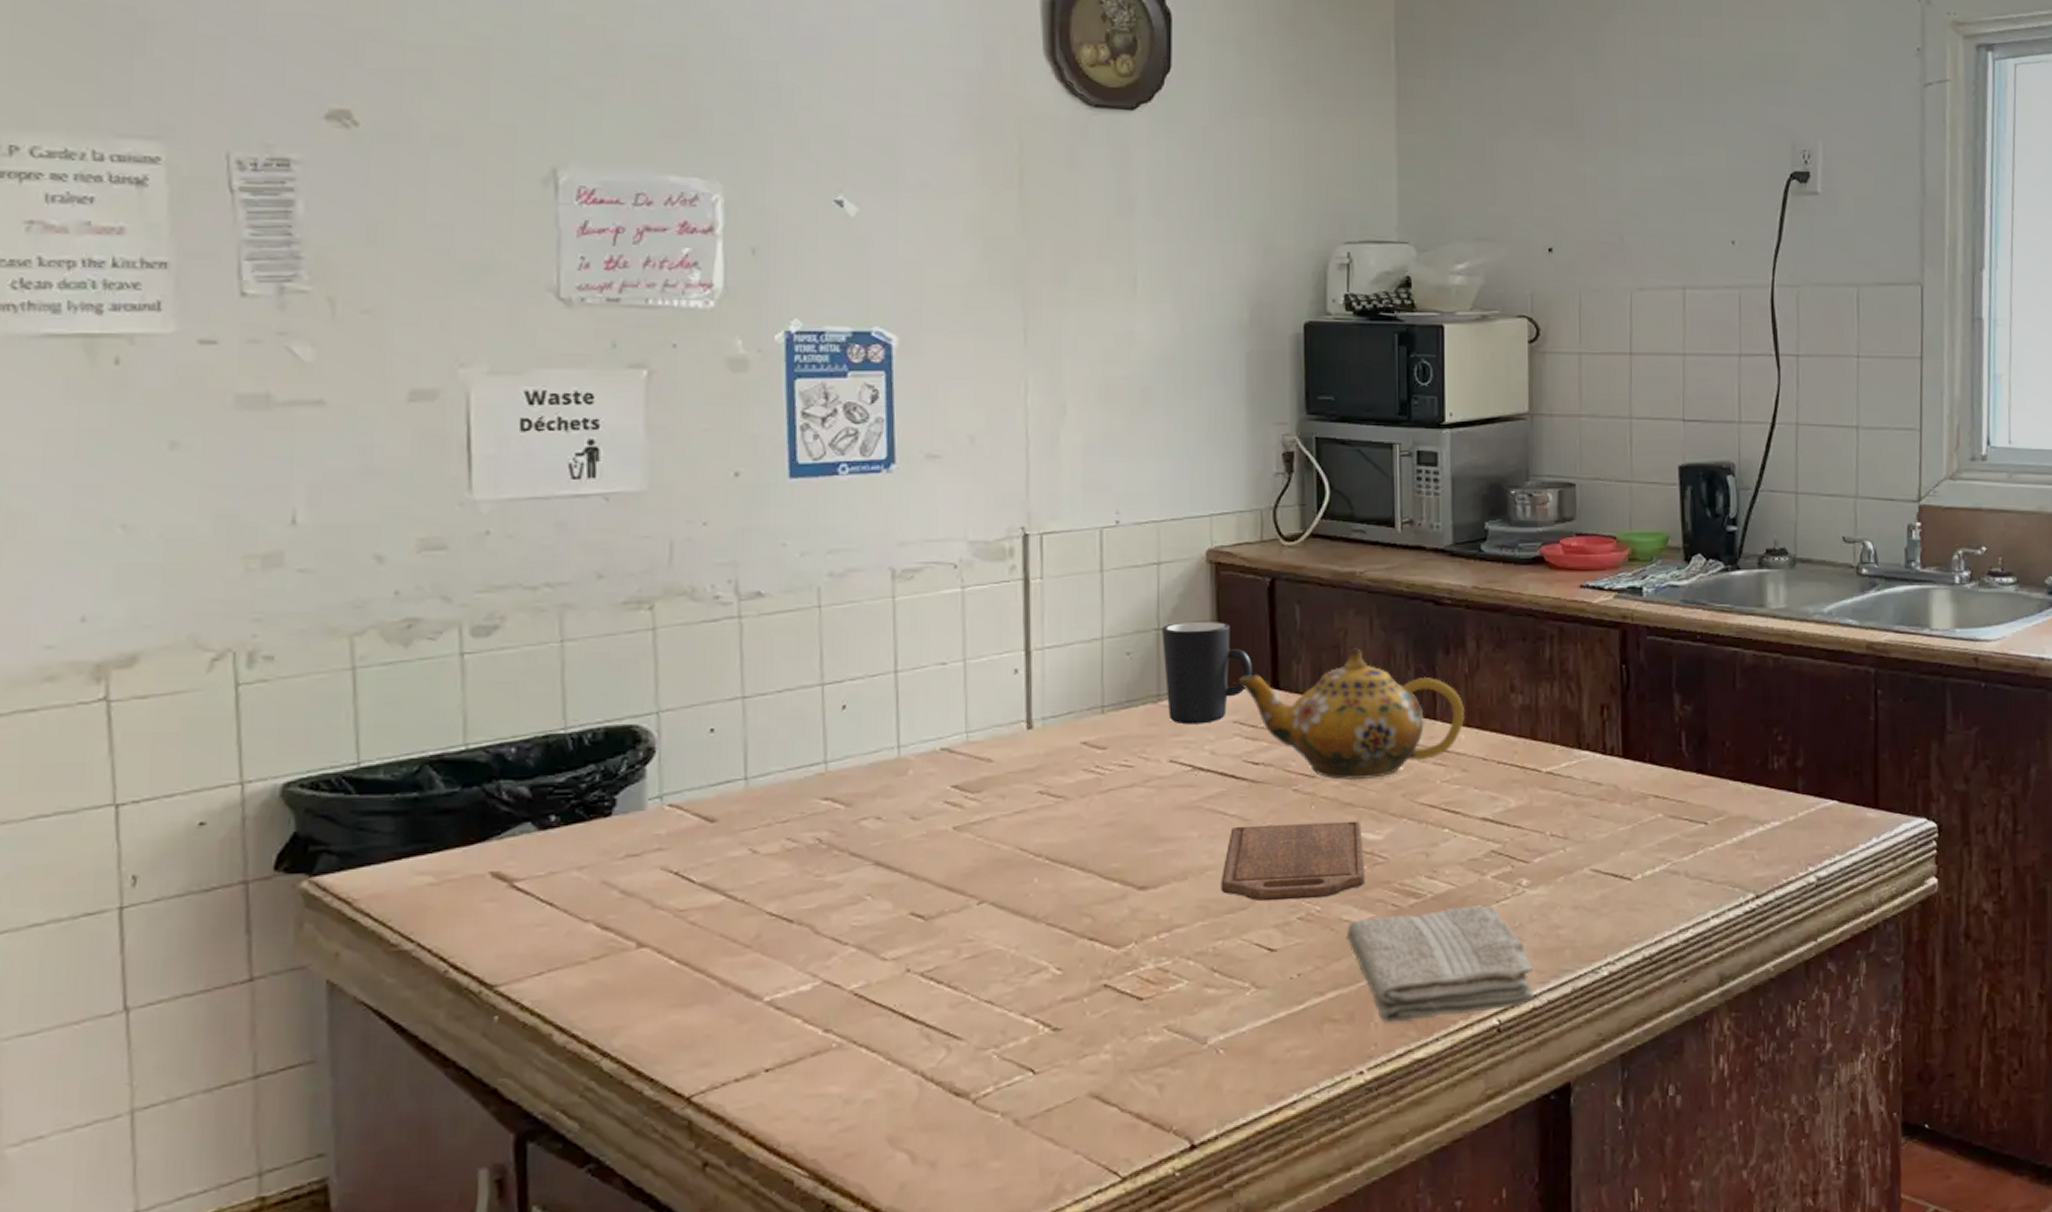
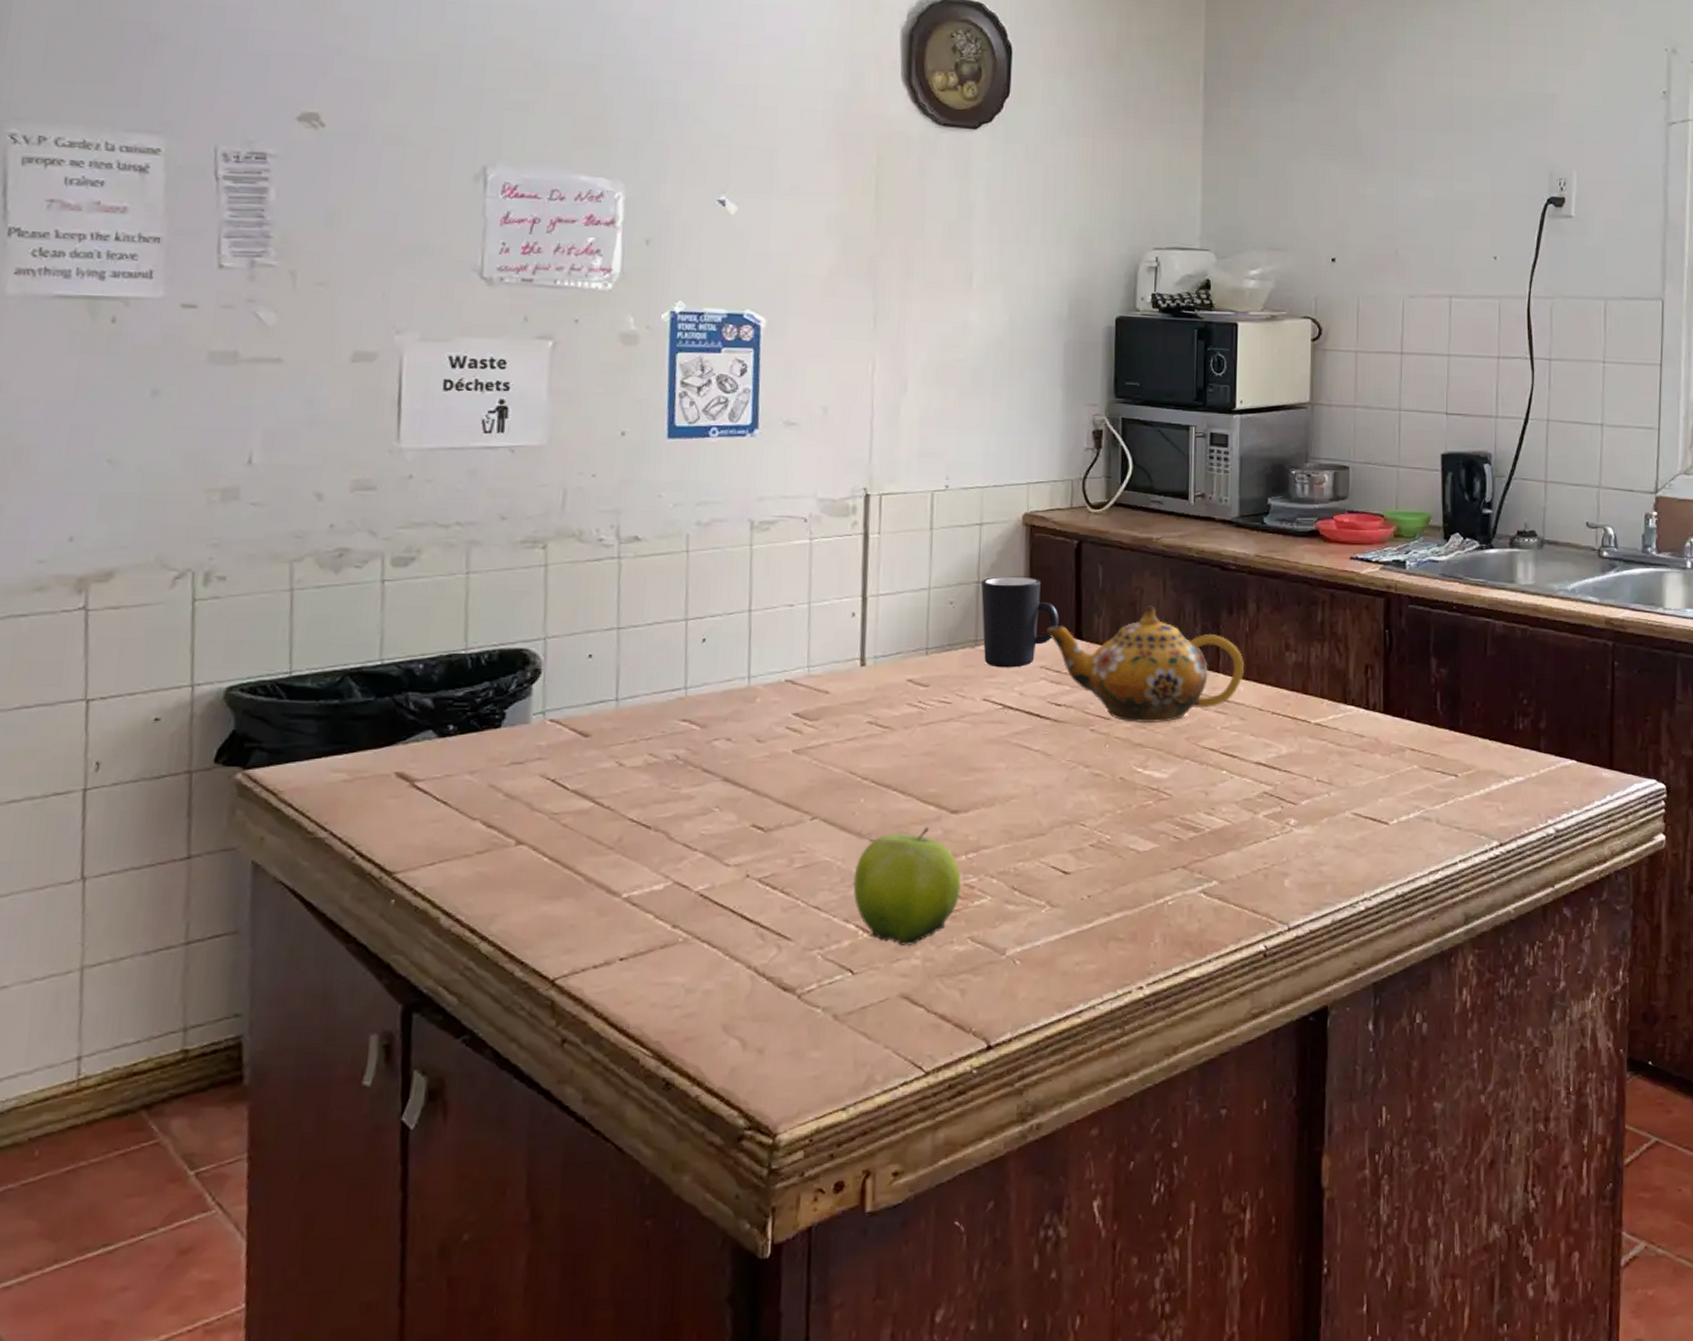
fruit: none [1030,905,1153,1040] -> present [852,826,961,946]
cutting board: present [1220,821,1365,902] -> none [1023,760,1151,829]
washcloth: present [1346,905,1534,1023] -> none [1131,841,1297,944]

